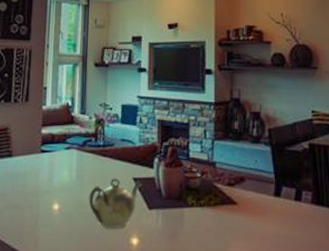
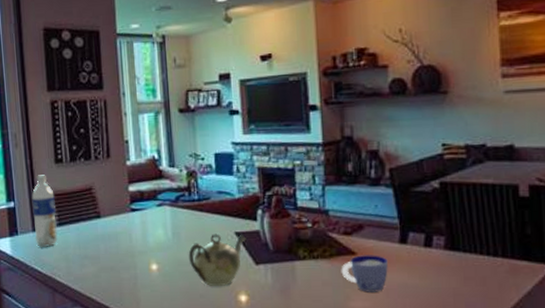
cup: none [223,205,264,241] -> present [341,255,388,292]

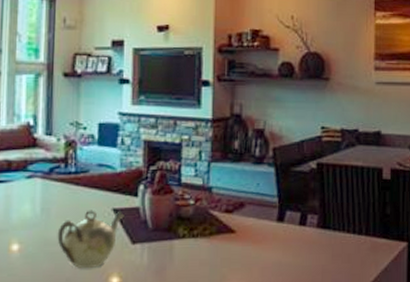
cup: present [341,255,388,292] -> none [219,233,265,272]

